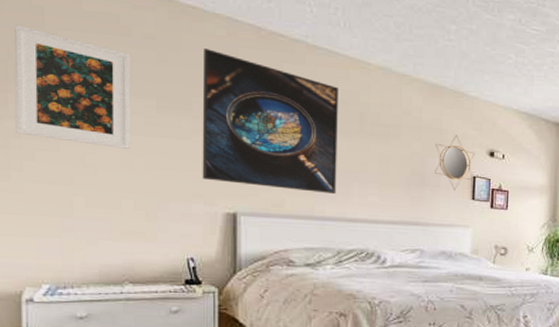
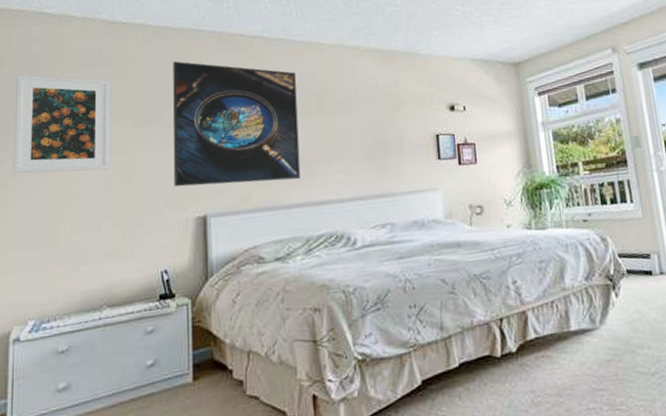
home mirror: present [435,134,476,191] -> none [394,95,438,154]

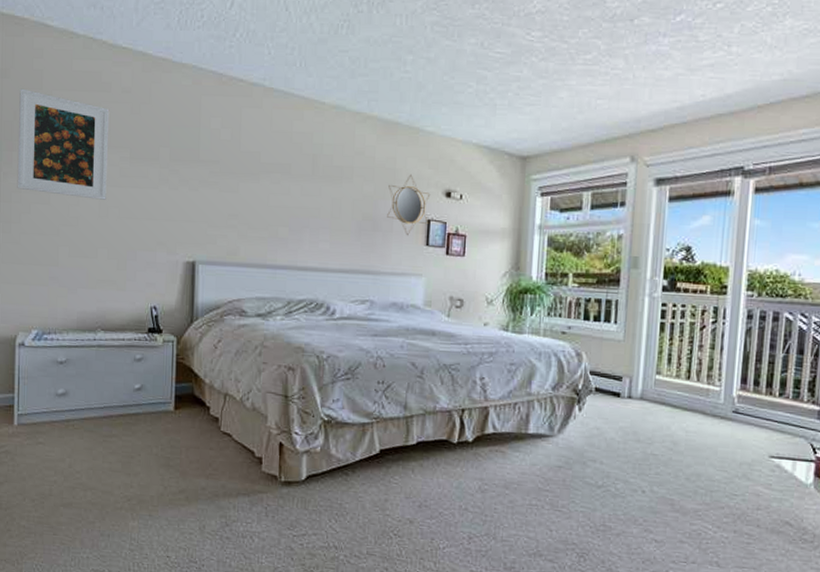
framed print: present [173,61,301,187] -> none [166,99,293,242]
home mirror: none [394,95,438,154] -> present [387,174,431,236]

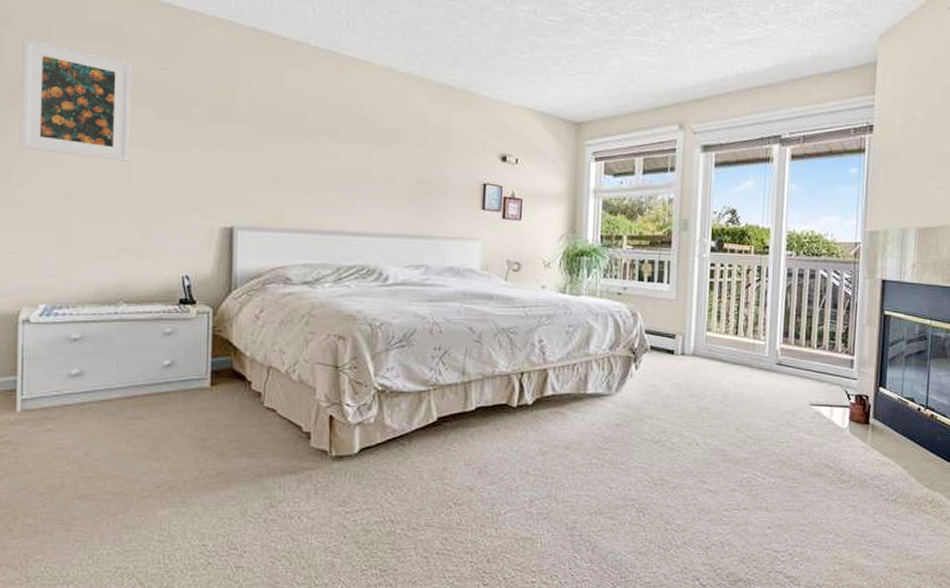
home mirror: present [387,174,431,236] -> none [441,138,486,200]

